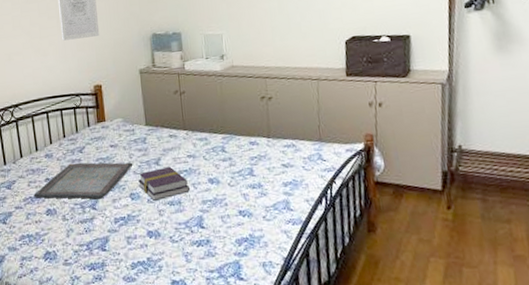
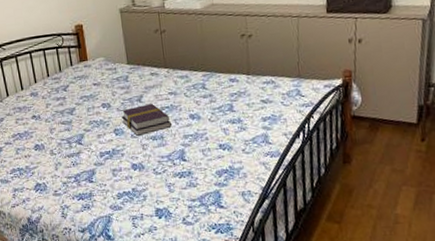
serving tray: present [34,162,133,200] -> none [21,100,116,135]

